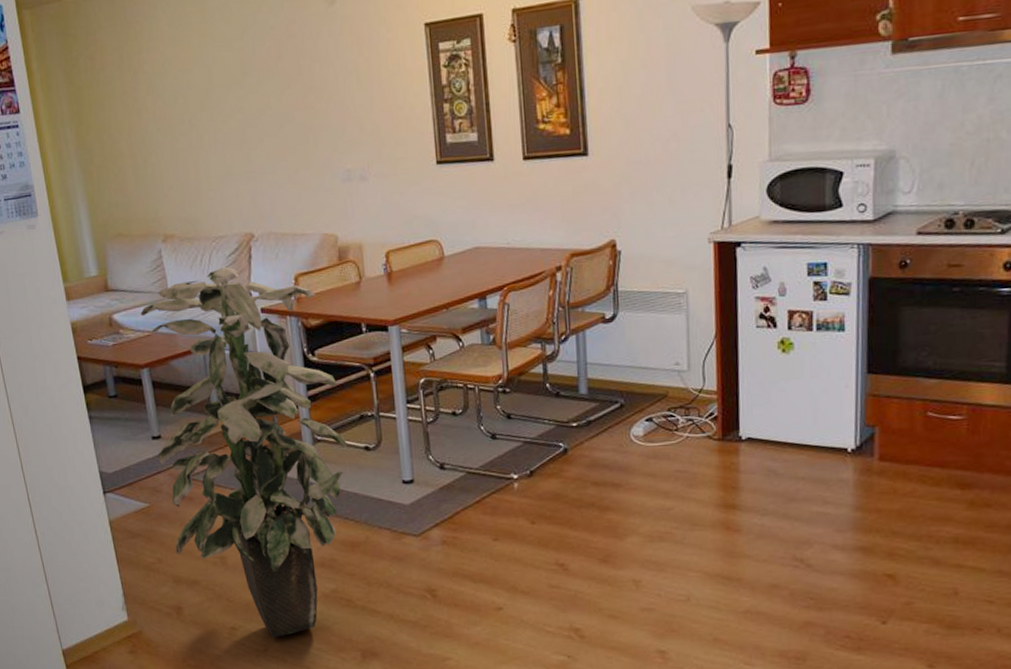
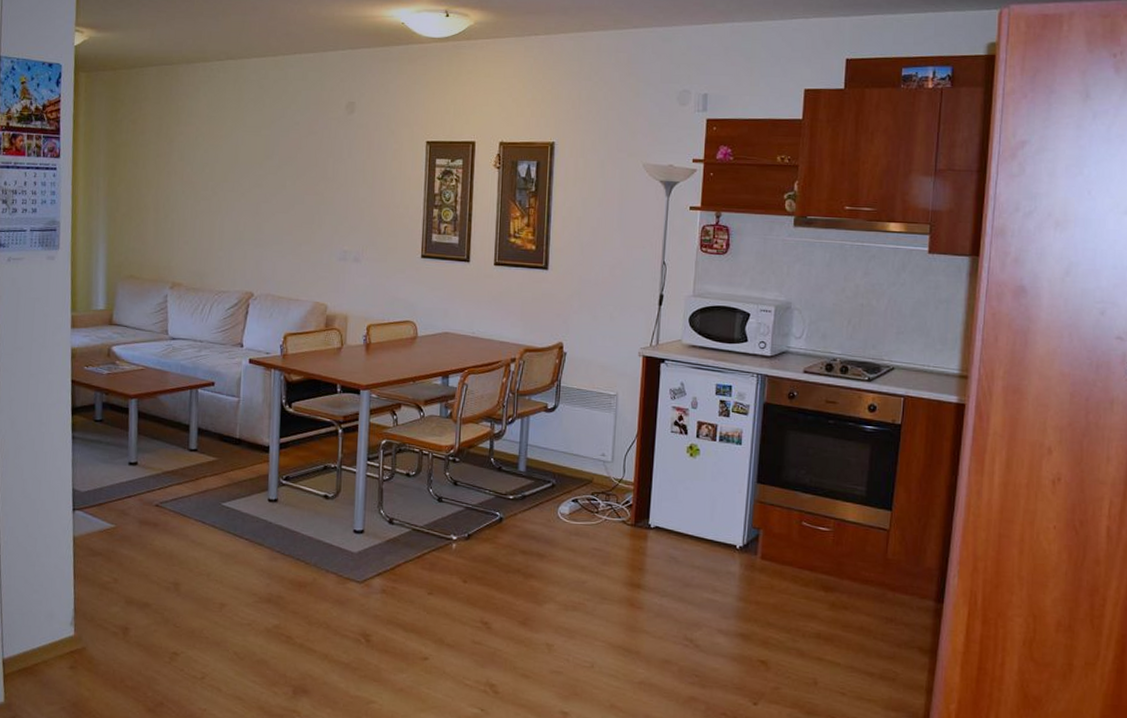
indoor plant: present [140,267,347,637] -> none [131,318,309,666]

